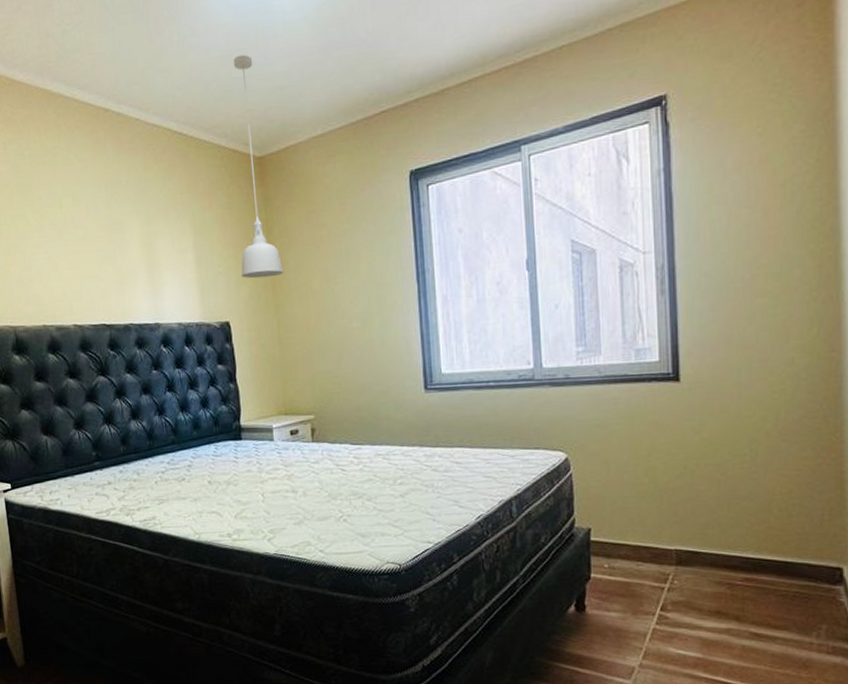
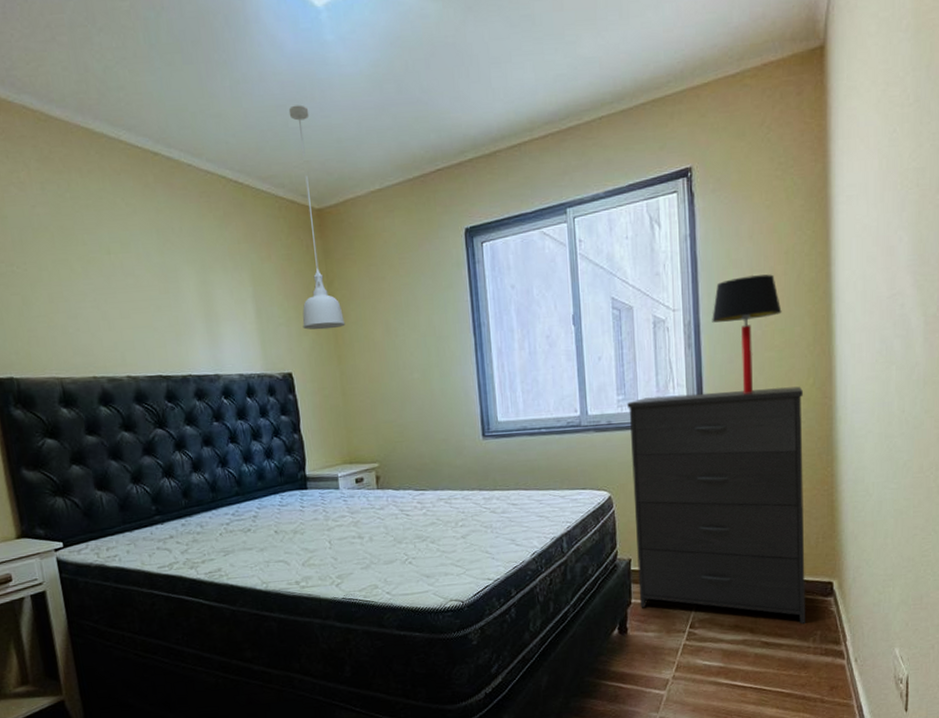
dresser: none [588,338,807,616] -> present [627,386,805,625]
table lamp: none [690,210,777,345] -> present [712,274,782,393]

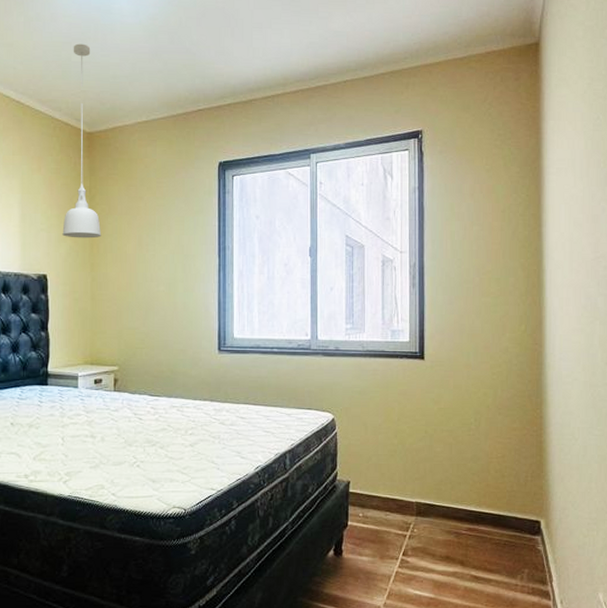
dresser: present [627,386,805,625] -> none [354,329,515,561]
table lamp: present [712,274,782,393] -> none [435,228,498,333]

